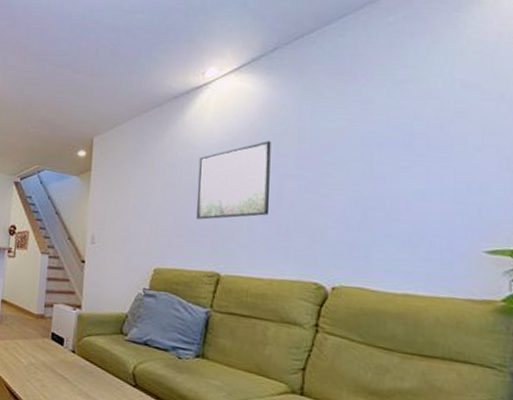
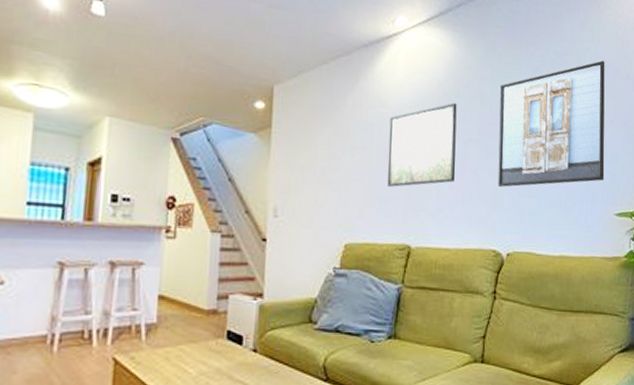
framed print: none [320,84,468,221] -> present [498,60,605,187]

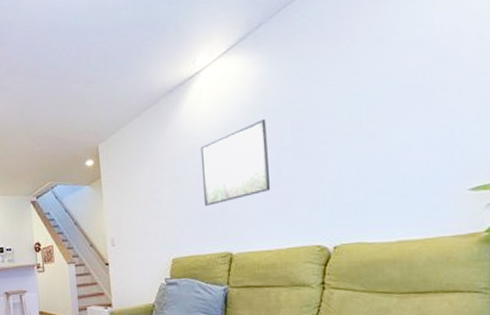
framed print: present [498,60,605,187] -> none [312,28,452,186]

